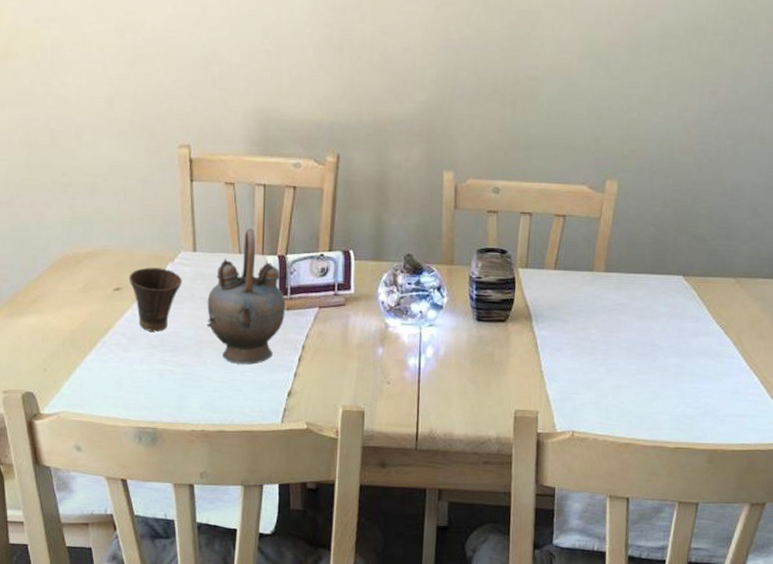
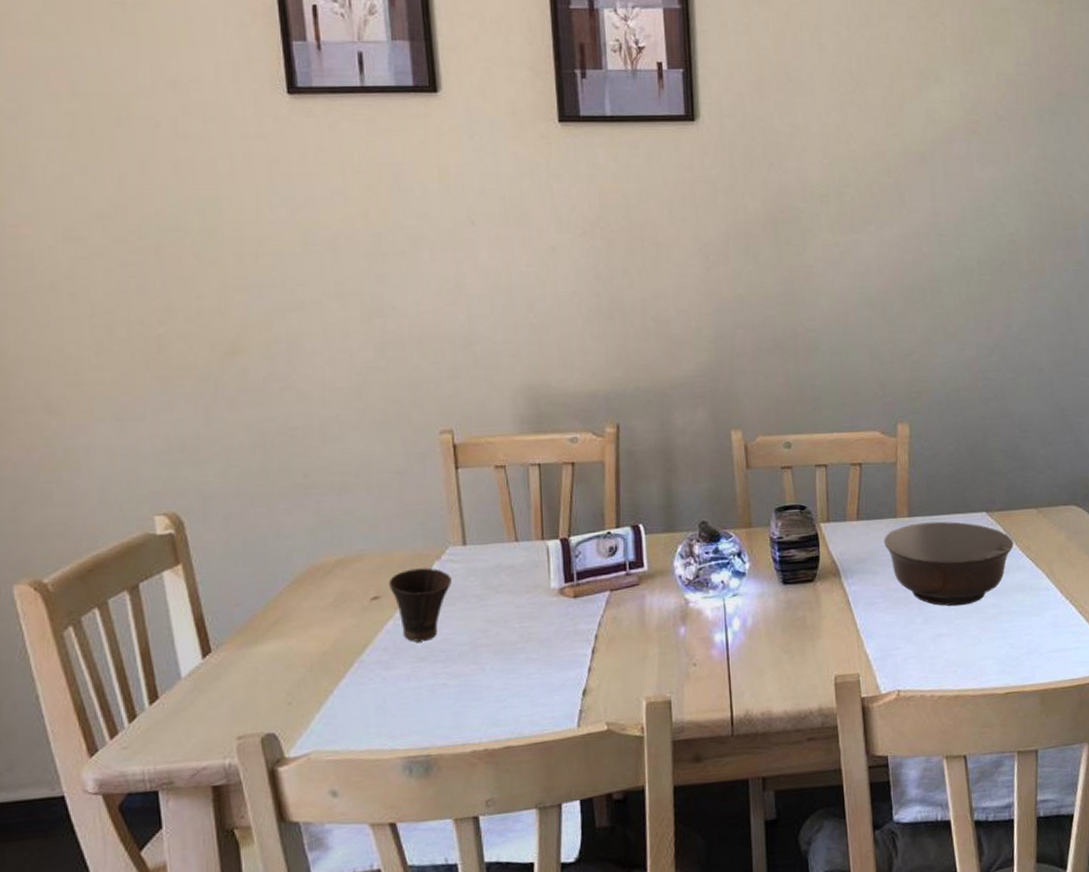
teapot: present [207,228,286,364] -> none [482,512,573,667]
bowl: none [577,279,706,362] -> present [884,521,1014,606]

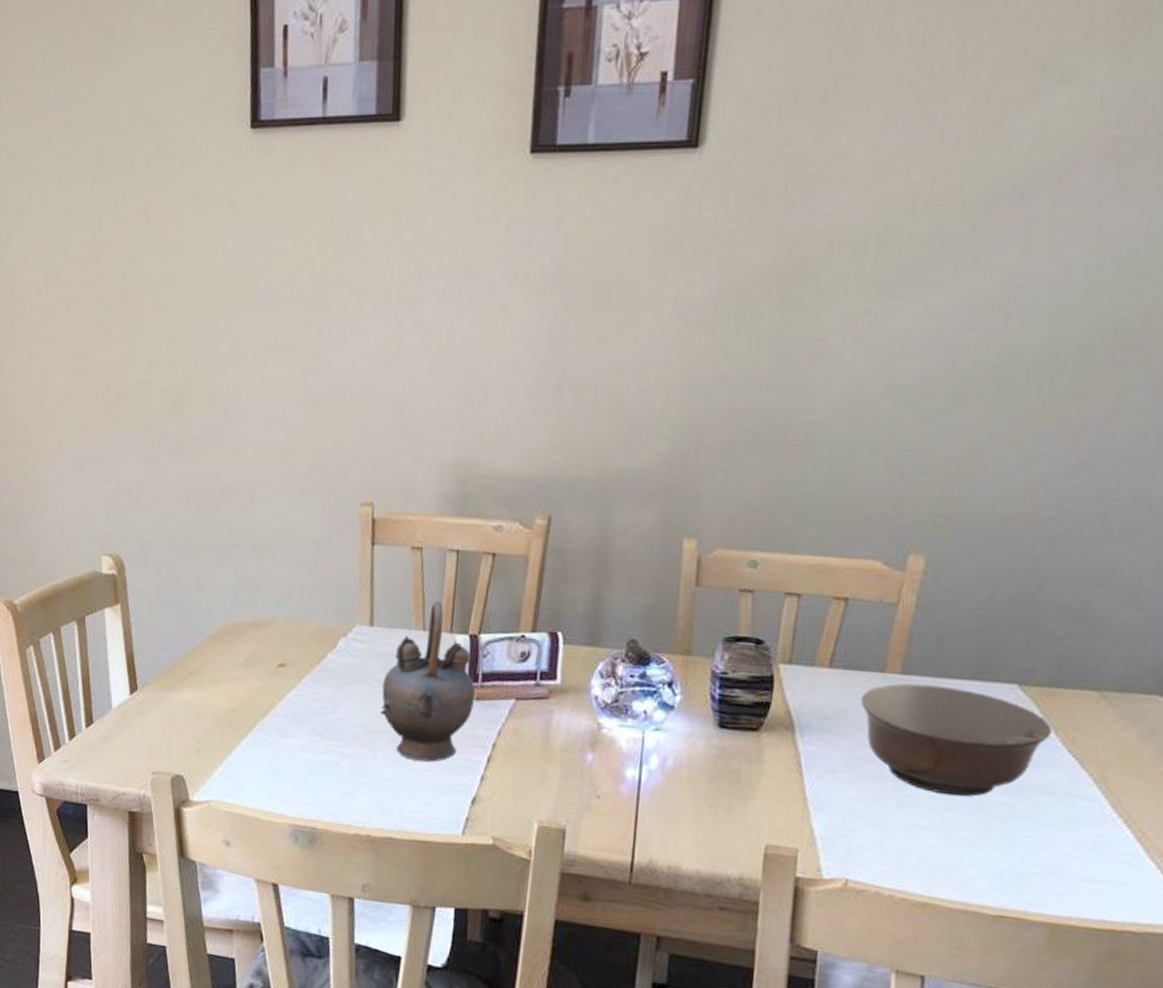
cup: present [388,568,452,642] -> none [295,642,355,717]
teapot: none [482,512,573,667] -> present [380,601,476,762]

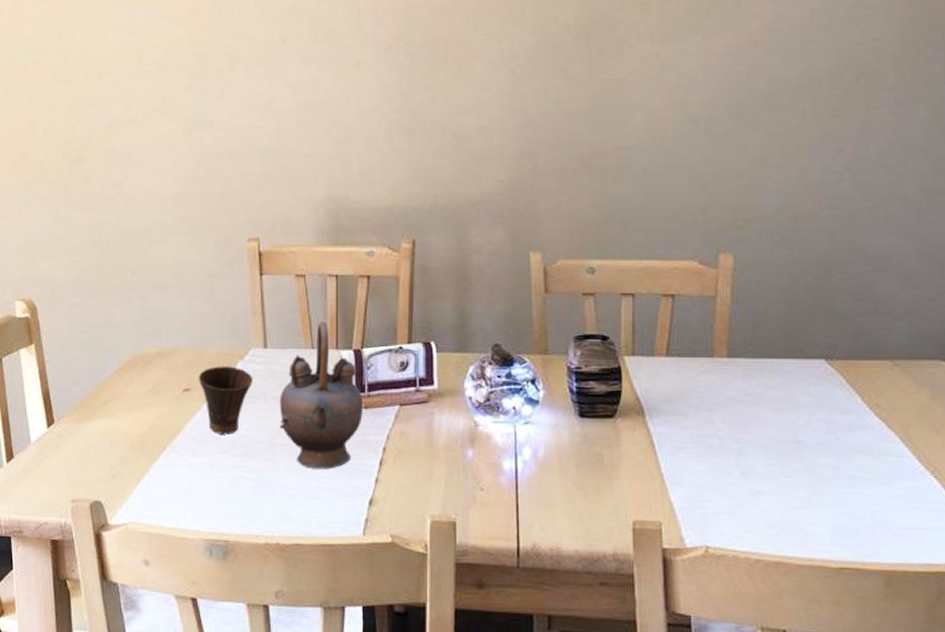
cup: none [295,642,355,717] -> present [198,366,253,434]
bowl: present [861,683,1052,797] -> none [697,365,859,463]

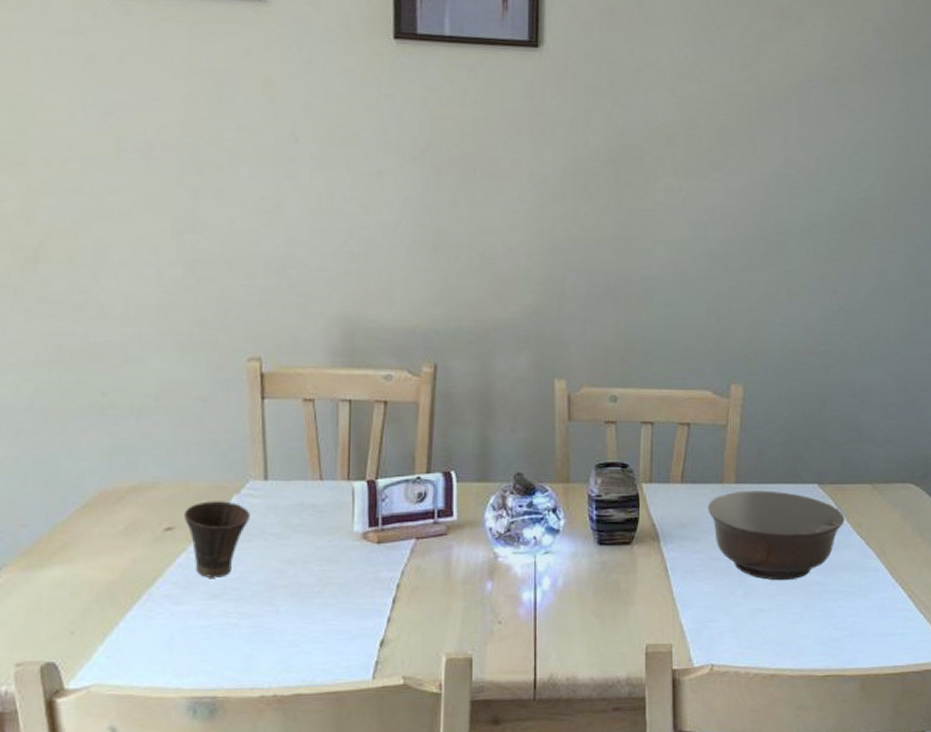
teapot: present [279,321,364,469] -> none [280,450,377,611]
bowl: none [697,365,859,463] -> present [708,490,845,581]

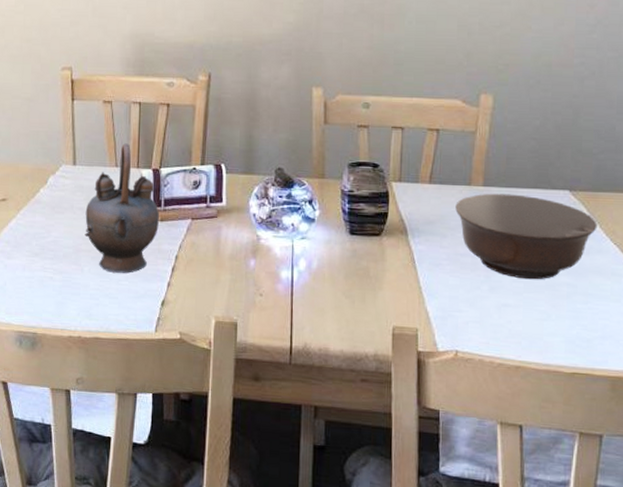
cup: present [183,501,250,578] -> none [14,180,62,240]
teapot: none [280,450,377,611] -> present [85,143,160,273]

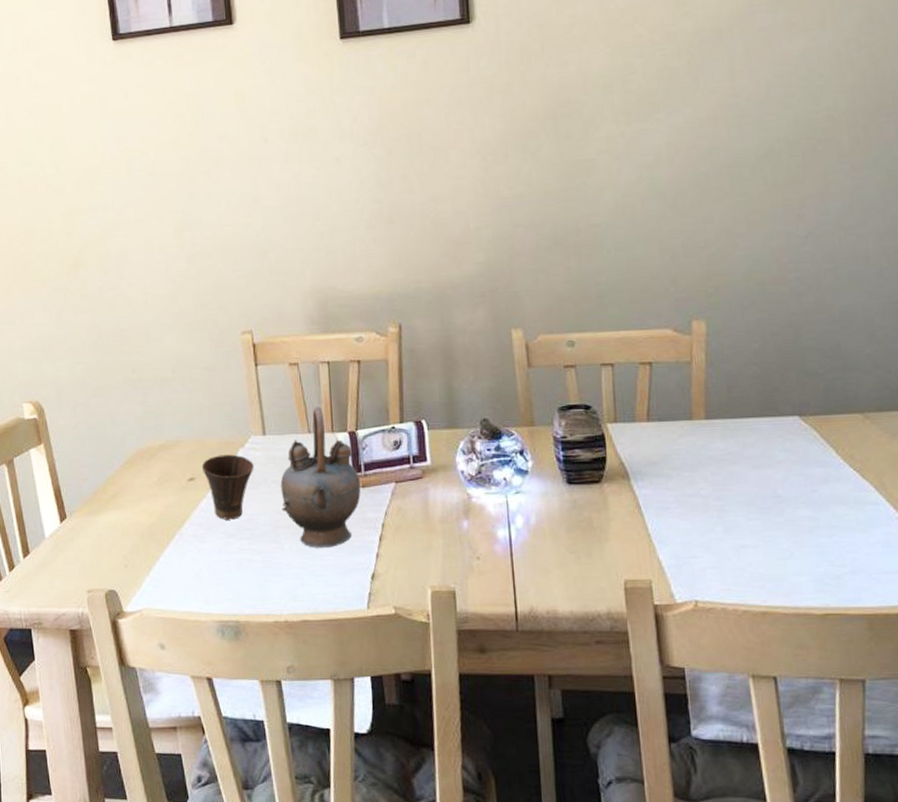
cup: none [14,180,62,240] -> present [201,454,254,520]
bowl: present [455,193,597,280] -> none [678,425,834,517]

